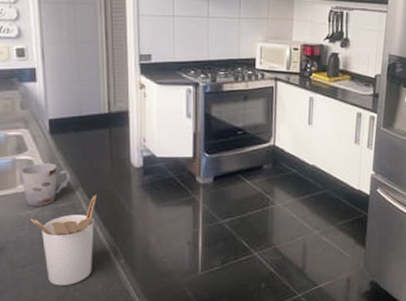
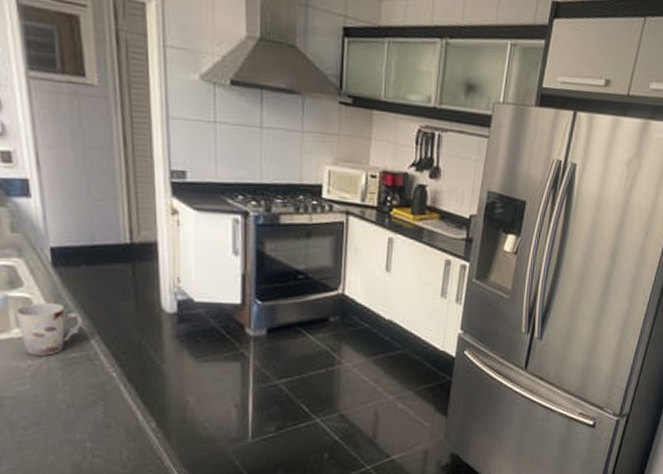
utensil holder: present [31,195,97,286] -> none [32,344,118,451]

